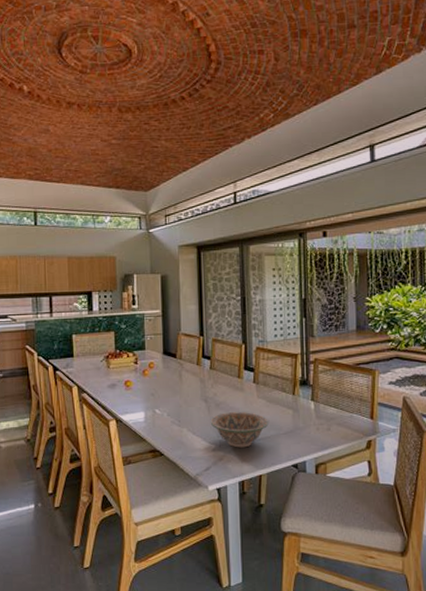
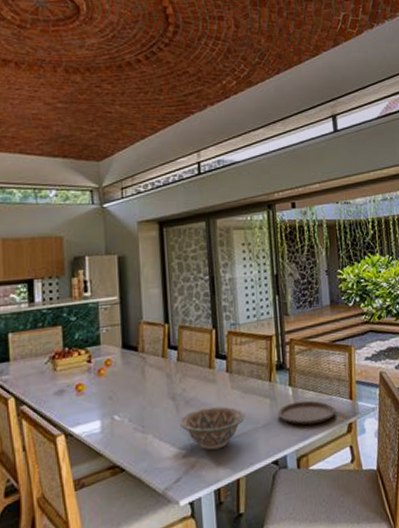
plate: none [299,415,356,437] -> present [277,400,336,425]

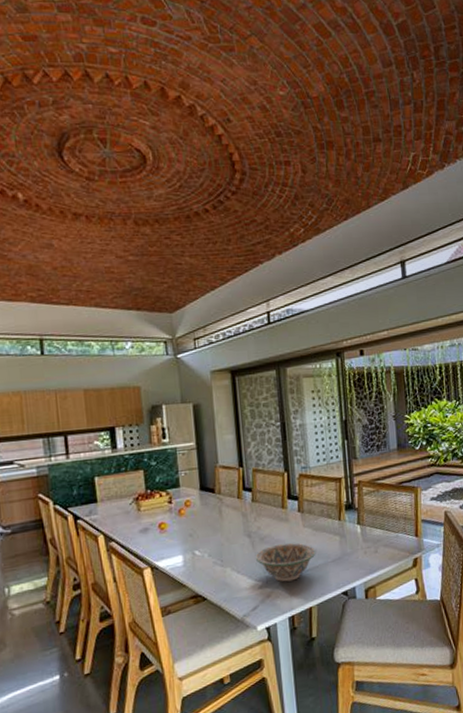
plate: present [277,400,336,425] -> none [346,537,402,560]

